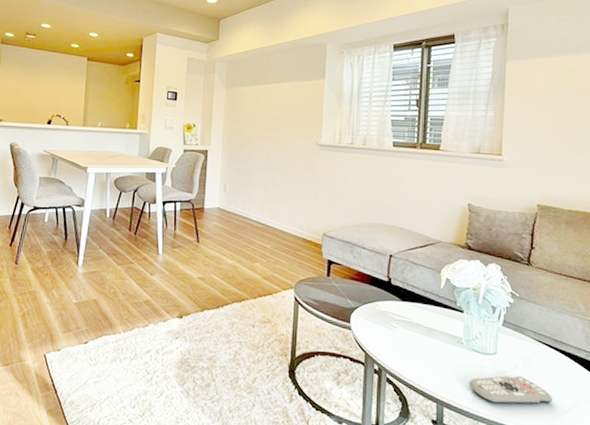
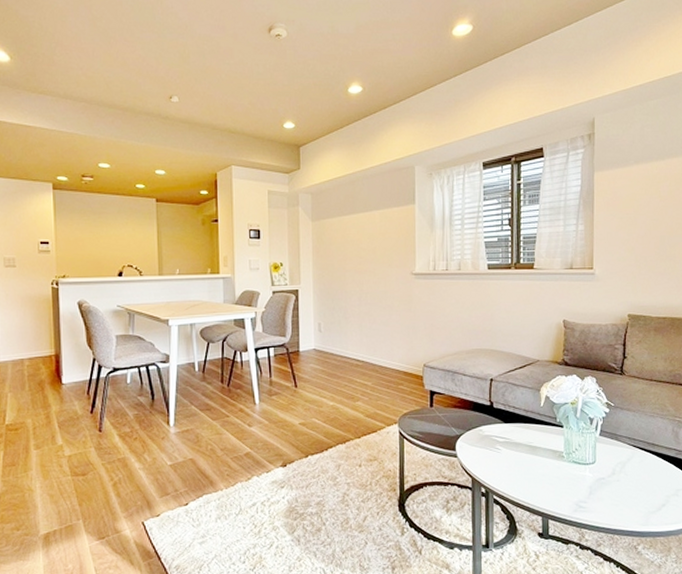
remote control: present [469,375,553,405] -> none [571,480,648,510]

